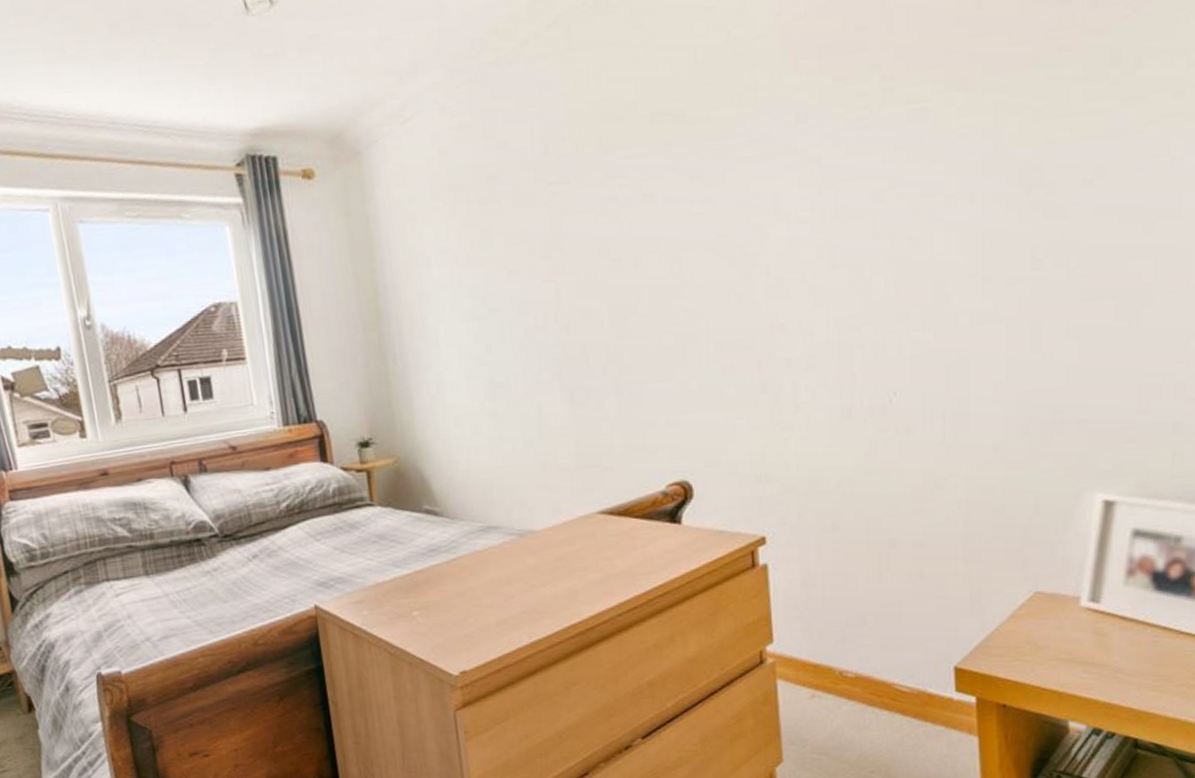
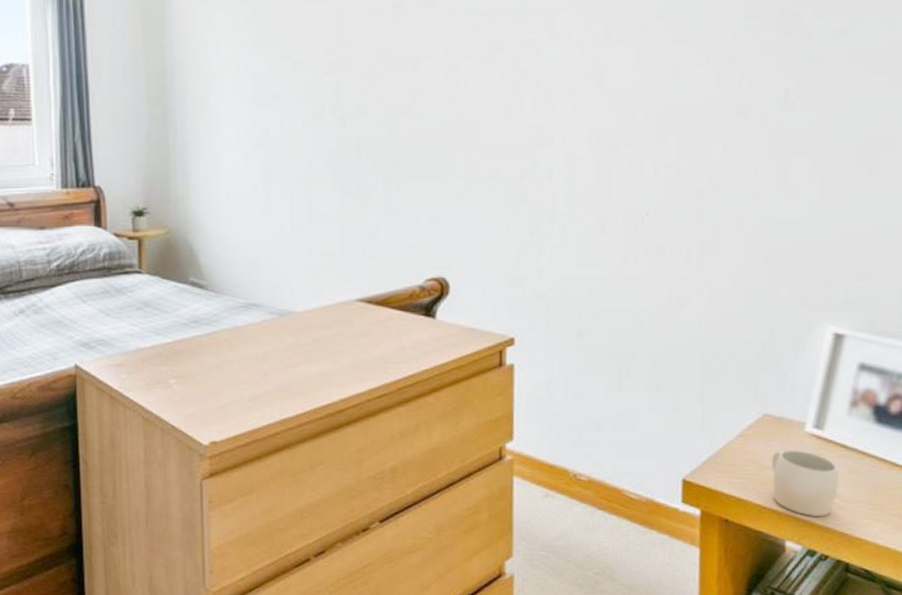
mug: none [1047,626,1121,694] -> present [771,450,839,516]

